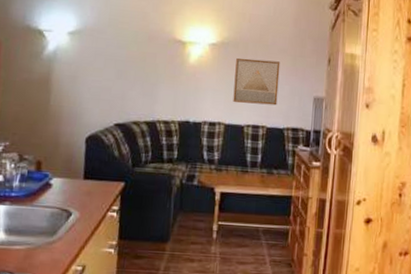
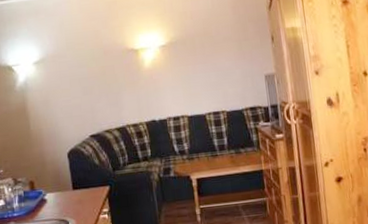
wall art: present [233,57,281,106] -> none [186,49,232,95]

